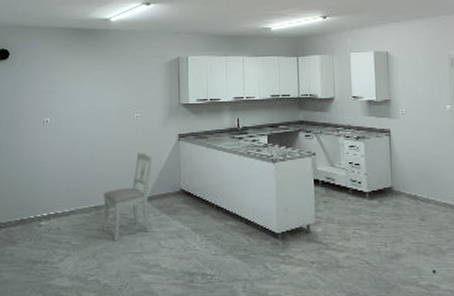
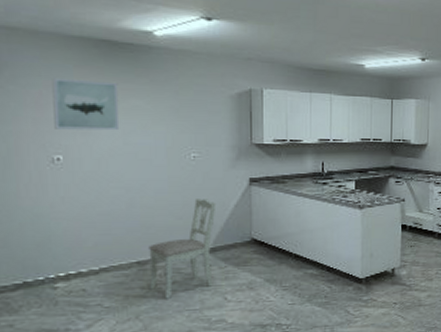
wall art: none [46,59,87,98] -> present [52,77,120,131]

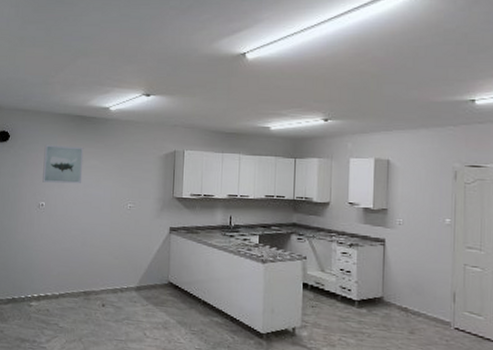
dining chair: present [148,199,217,299] -> none [90,242,144,327]

